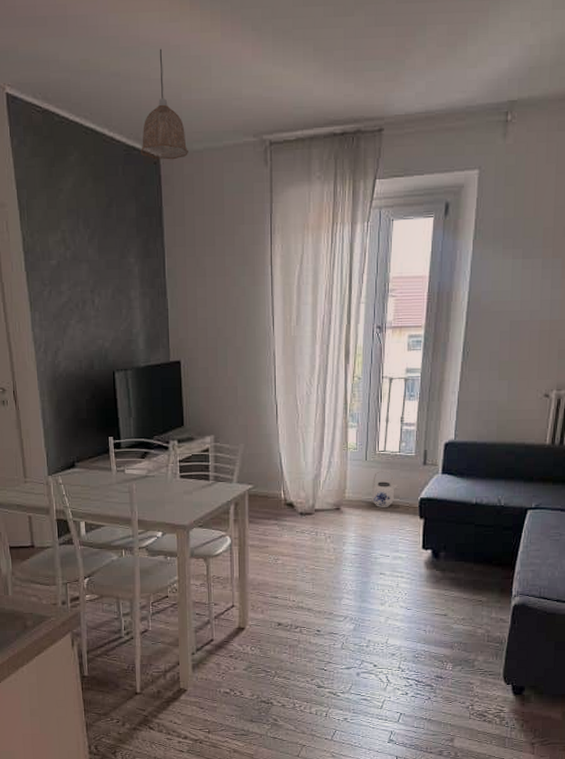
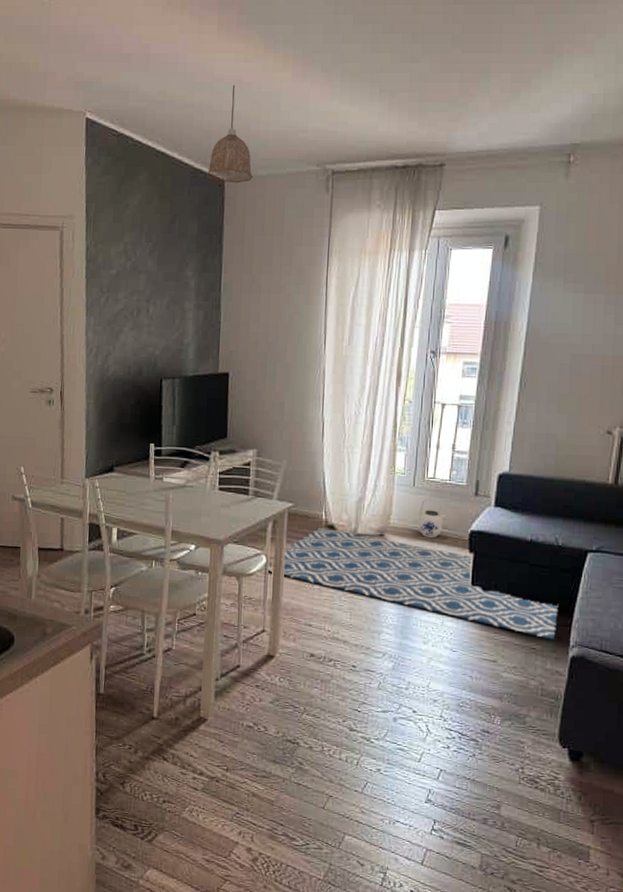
rug: none [232,506,502,592] -> present [267,527,559,640]

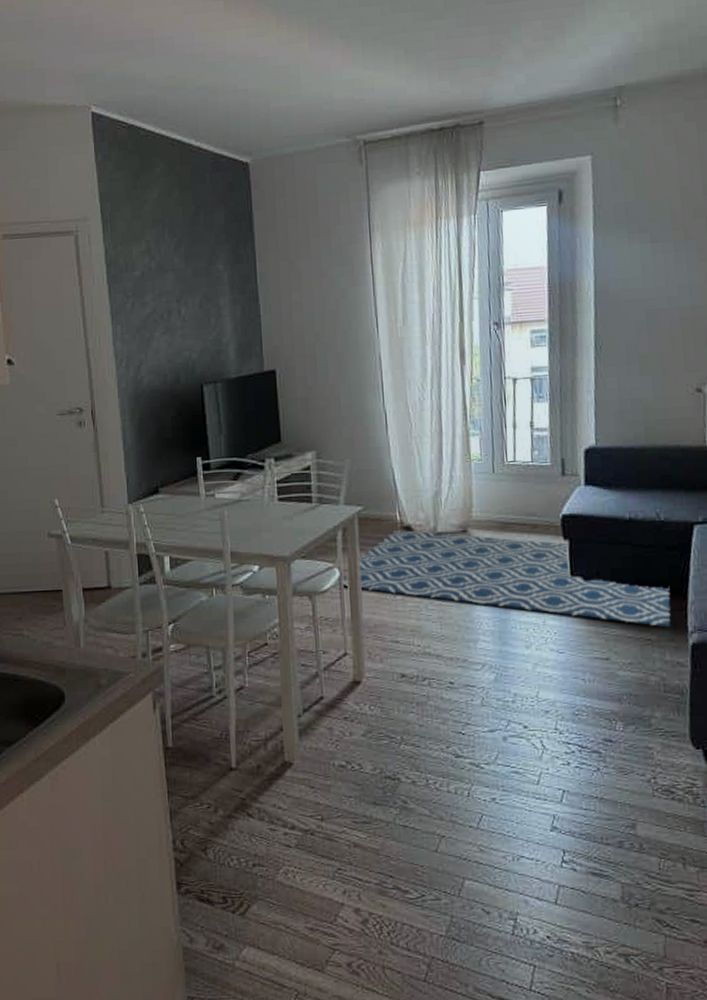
pendant lamp: present [206,84,253,184] -> none [228,61,279,166]
teapot: present [418,497,448,538] -> none [503,483,535,528]

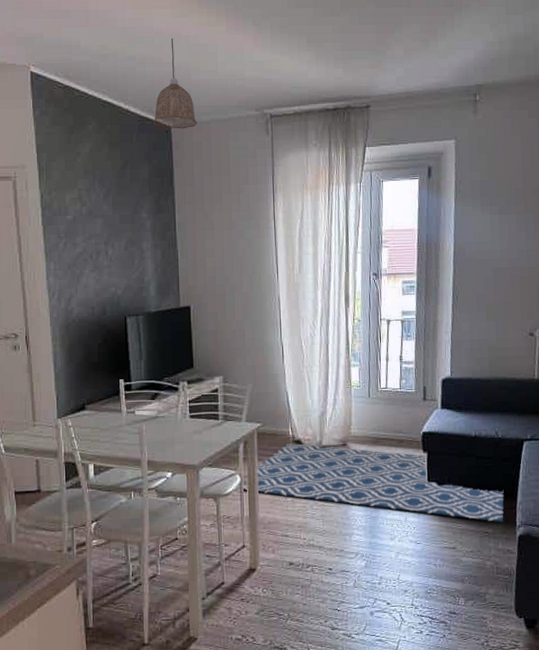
pendant lamp: none [228,61,279,166] -> present [153,38,197,129]

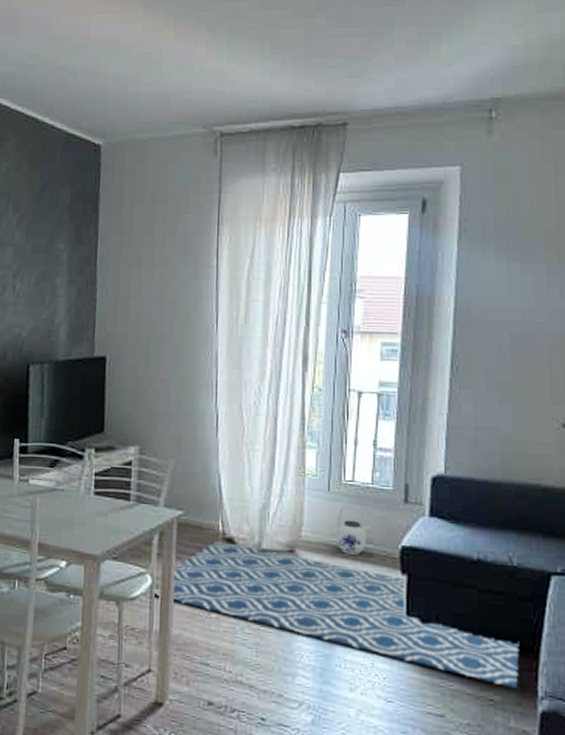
pendant lamp: present [153,38,197,129] -> none [80,46,132,148]
teapot: none [376,406,401,442] -> present [336,505,372,555]

